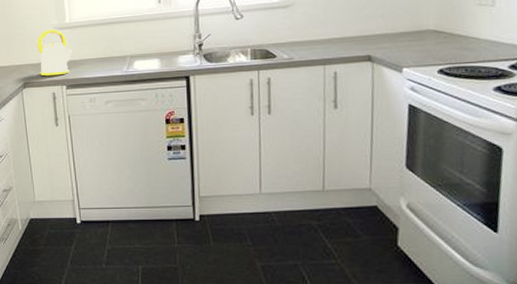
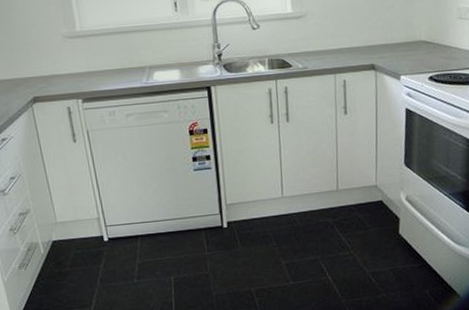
kettle: present [37,28,72,76] -> none [44,37,86,90]

